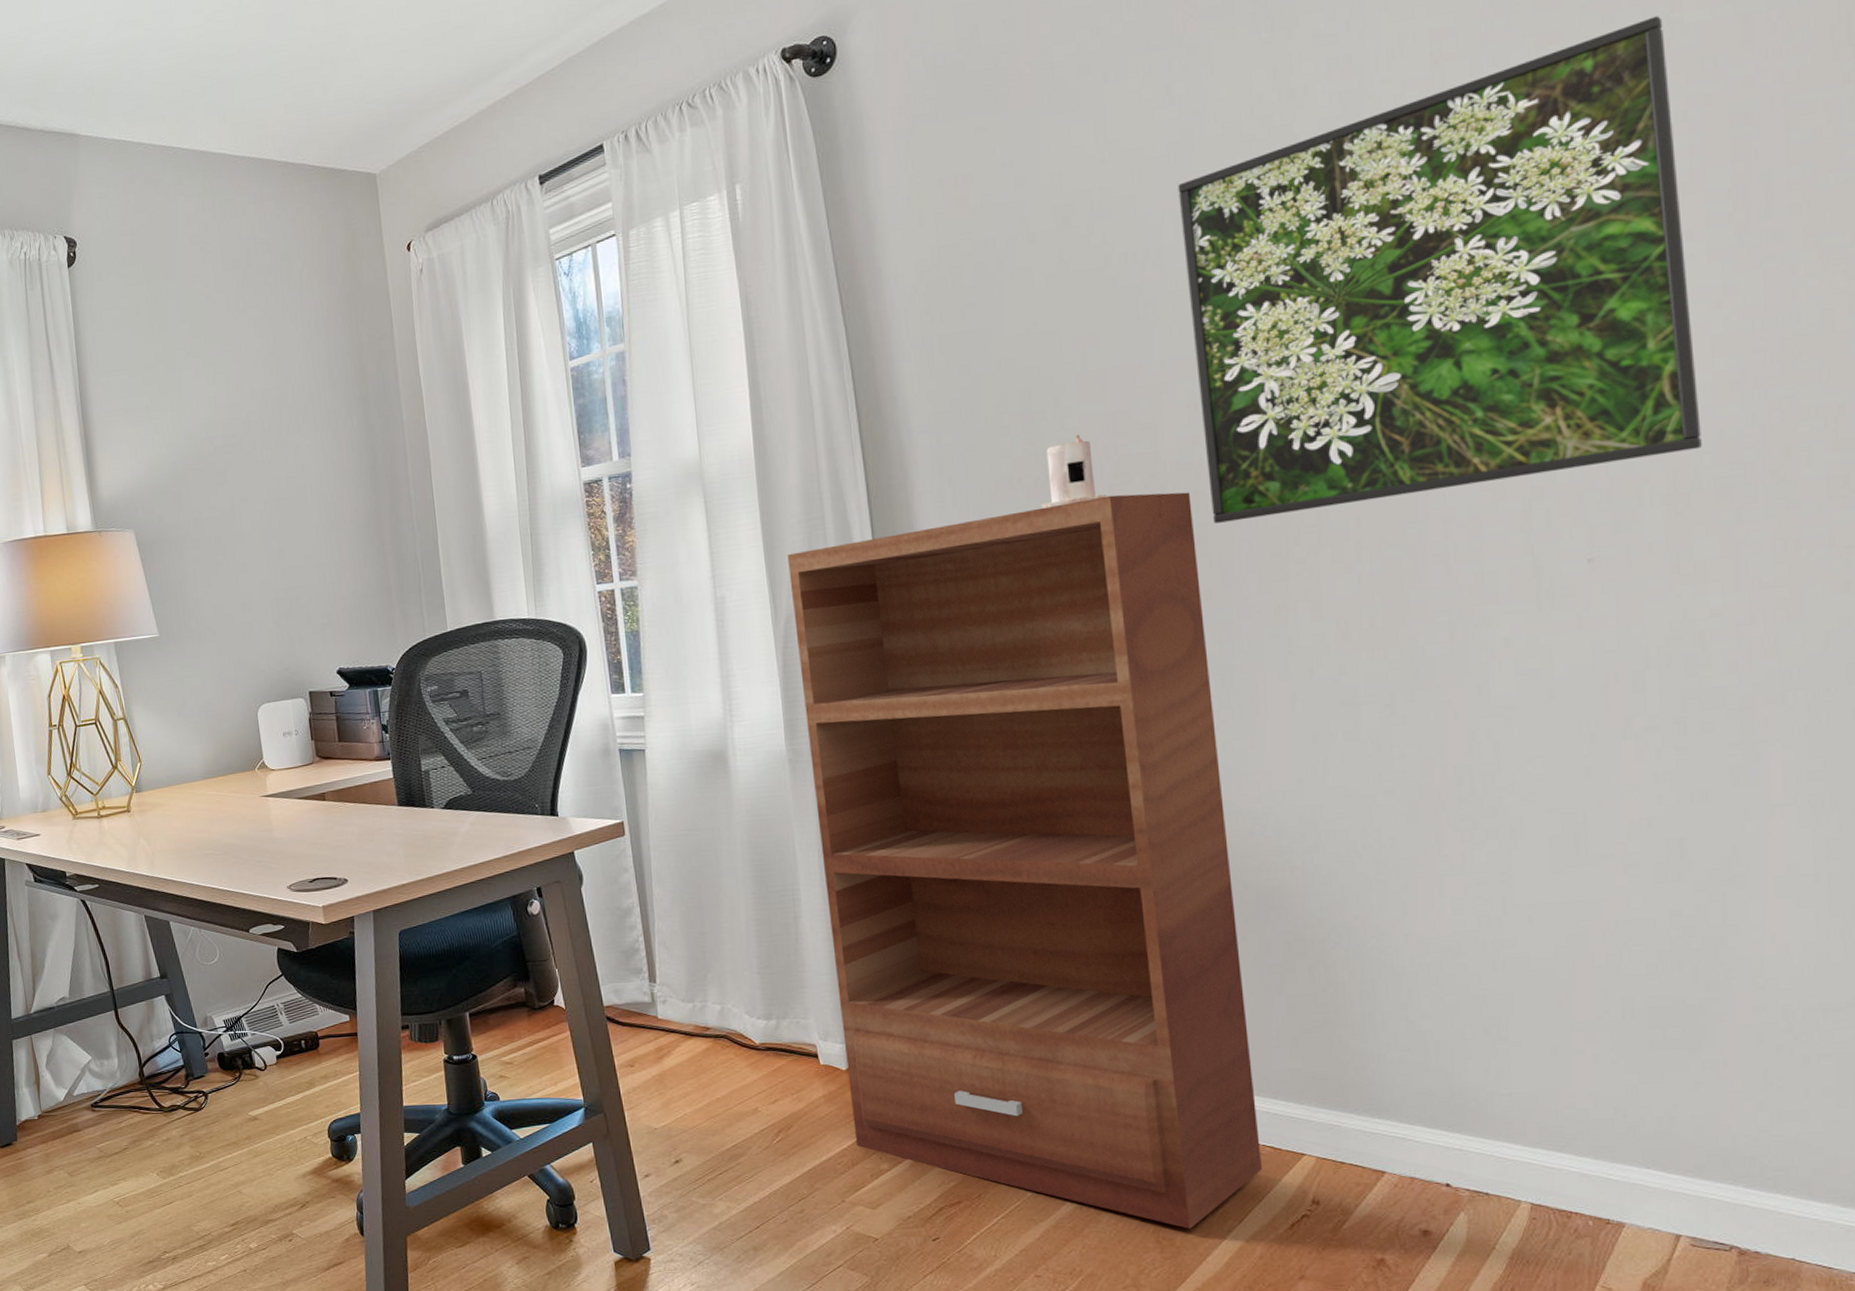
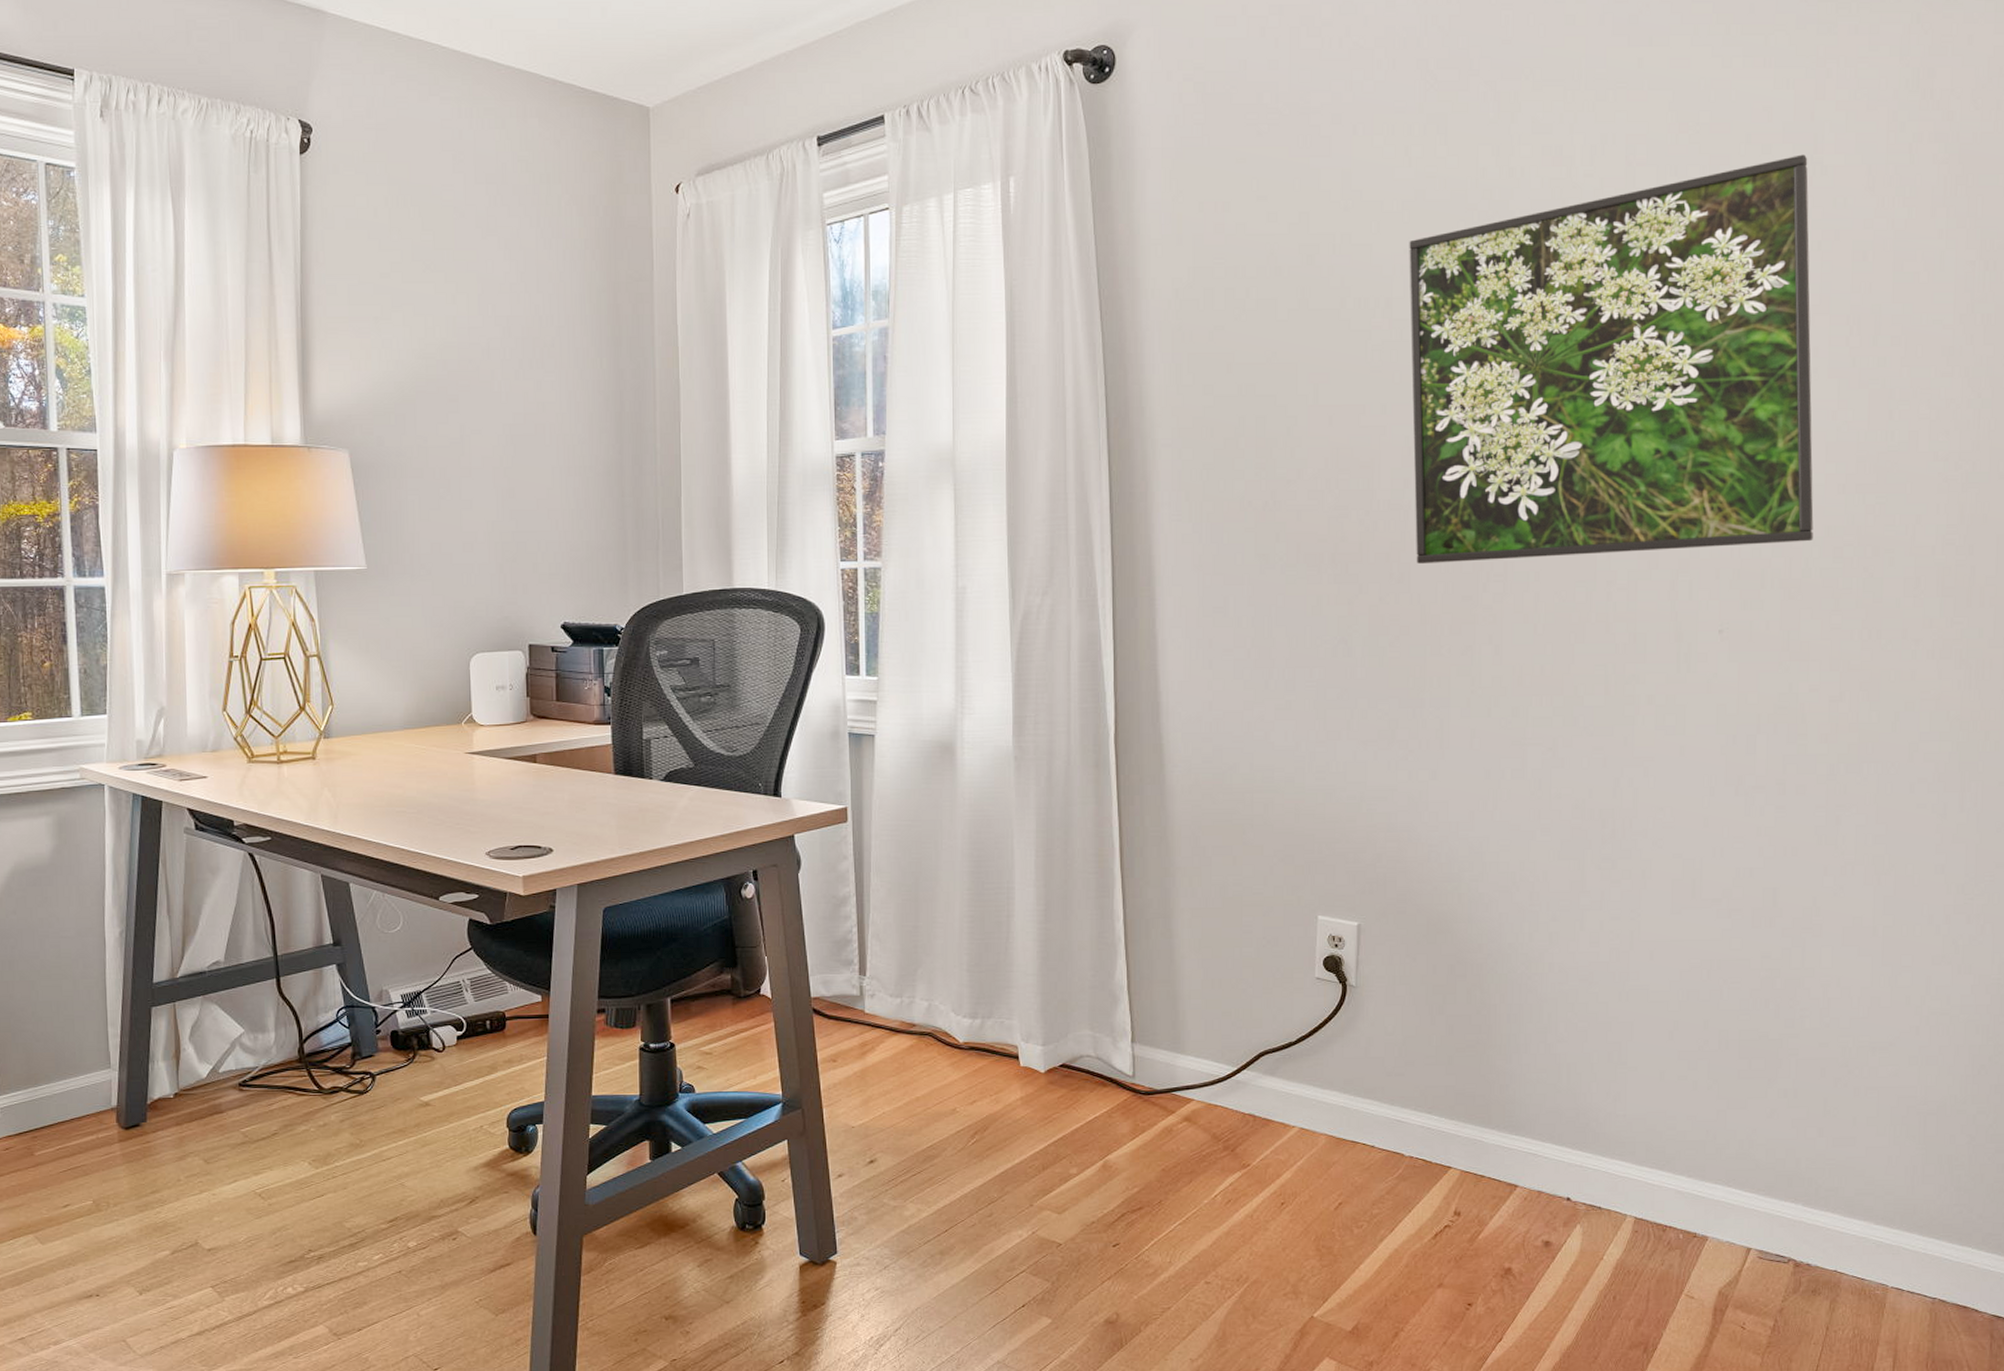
bookshelf: present [787,492,1262,1229] -> none [1030,526,1414,1238]
candle: present [1041,434,1107,509] -> none [1268,465,1326,532]

